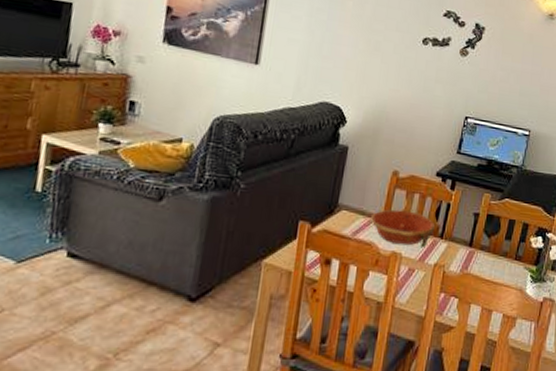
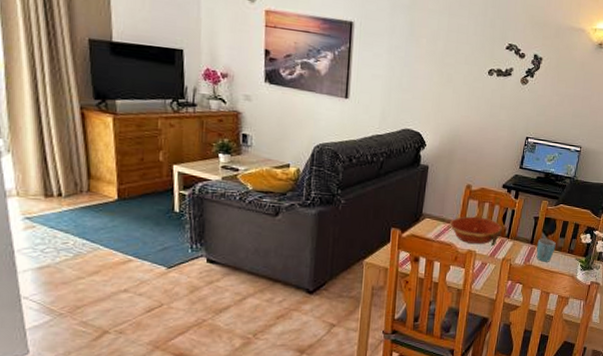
mug: none [476,240,500,271] -> present [536,238,556,262]

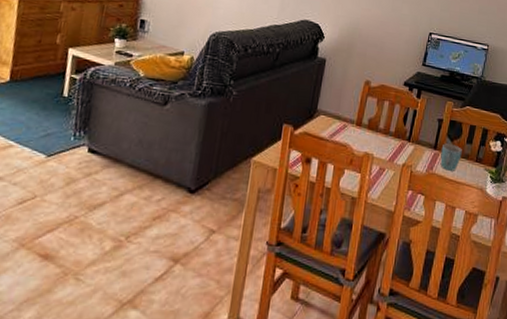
bowl: present [449,216,502,246] -> none [345,114,403,149]

